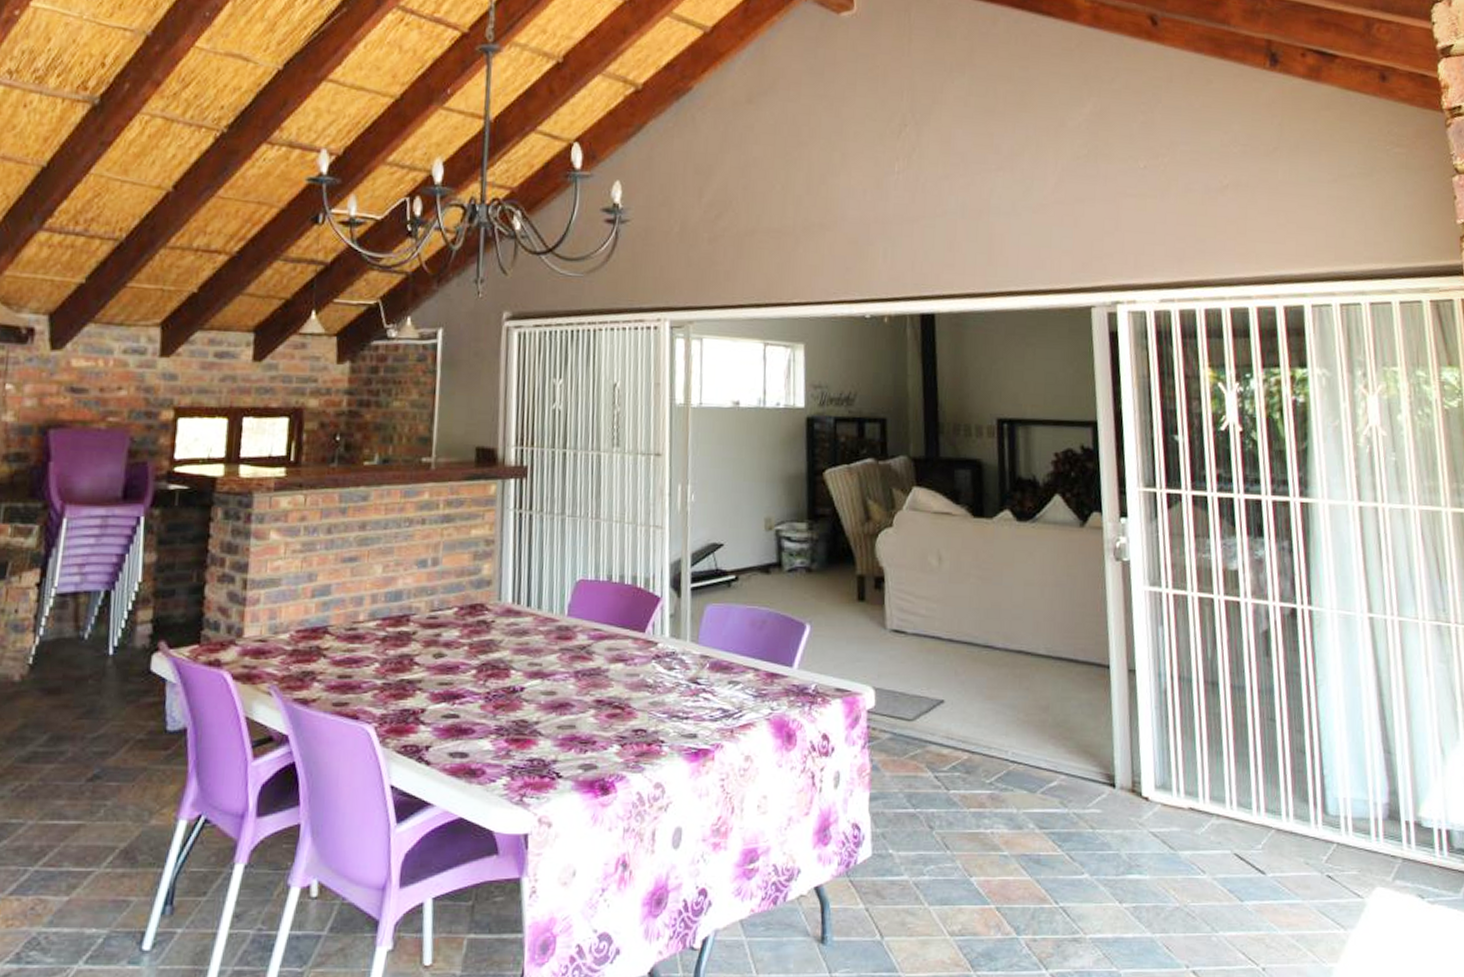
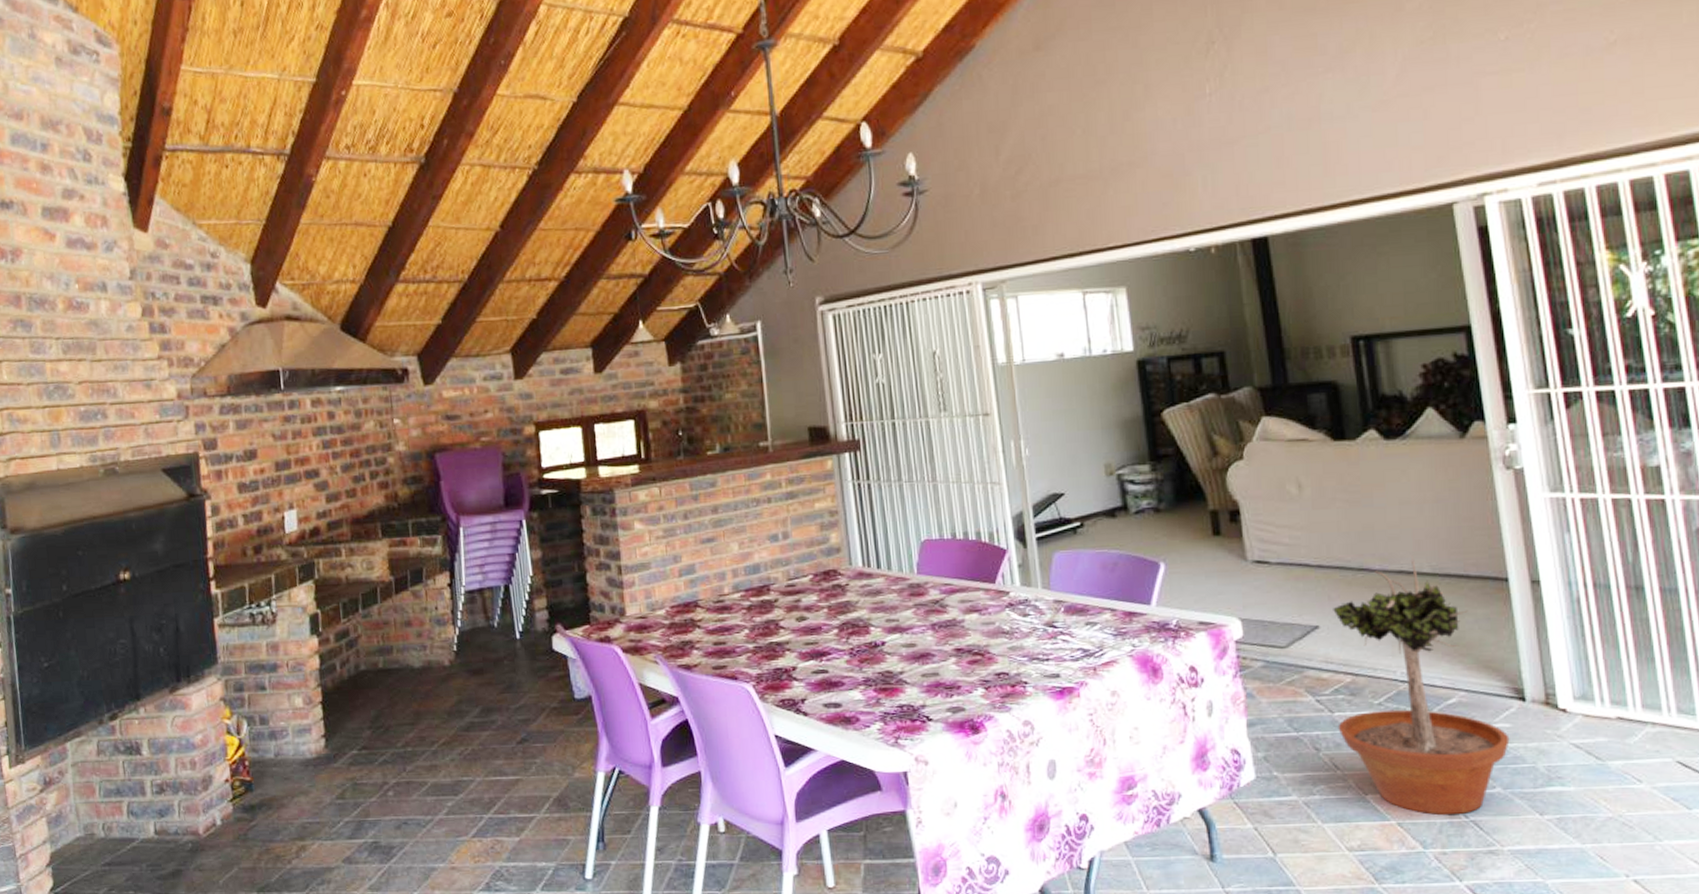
potted tree: none [951,635,1100,899] -> present [1333,554,1510,815]

